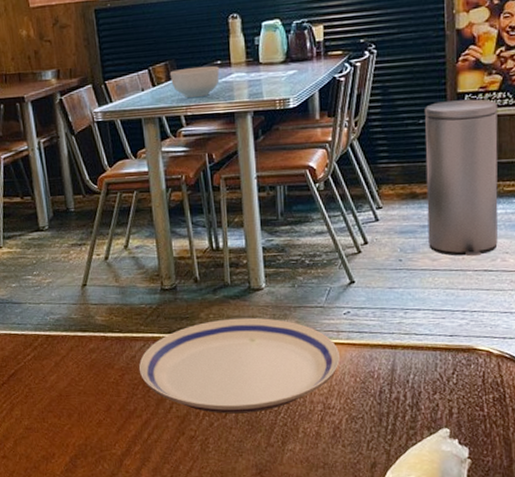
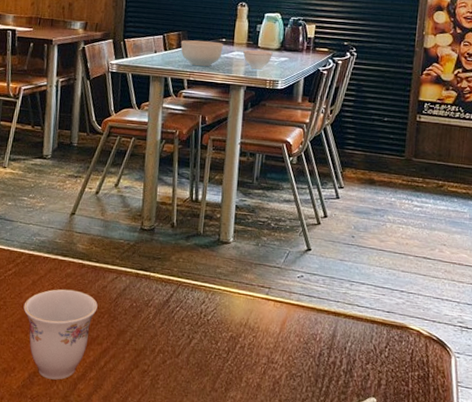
teacup: none [50,365,130,460] -> present [23,289,98,380]
plate: present [139,317,340,414] -> none [108,265,289,357]
bowl: none [243,66,278,90] -> present [243,50,273,70]
pedal bin: present [425,99,498,257] -> none [379,105,450,244]

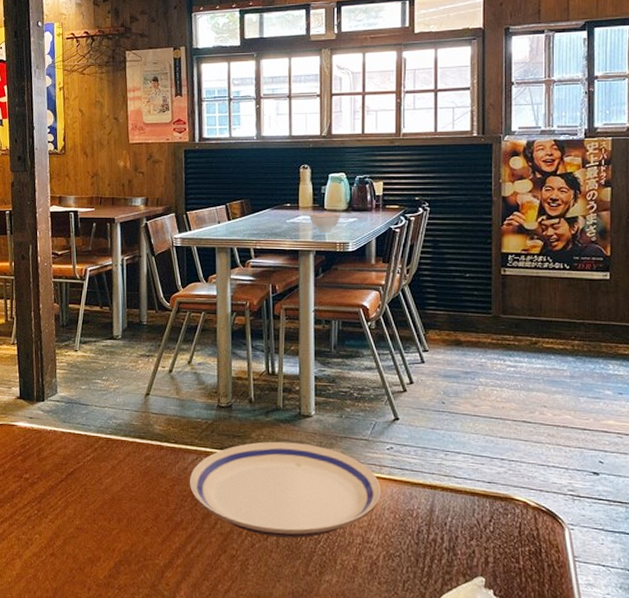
teacup: present [23,289,98,380] -> none [104,472,179,569]
plate: none [108,265,289,357] -> present [190,441,380,539]
bowl: present [180,40,224,67] -> none [244,207,289,234]

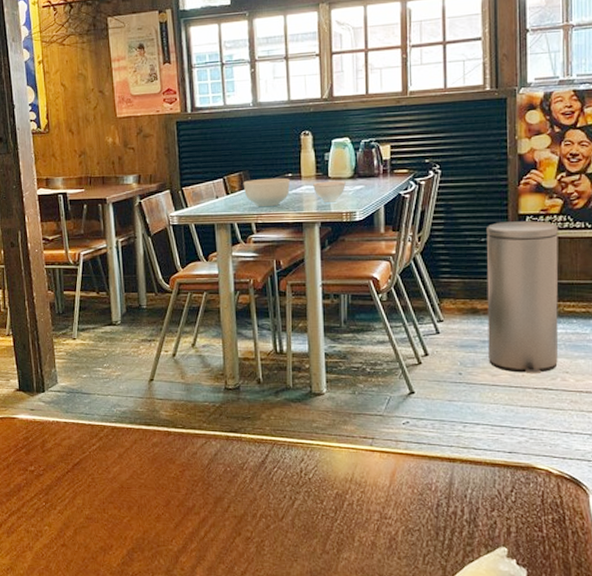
plate: present [190,441,380,539] -> none [200,421,398,518]
bowl: none [244,207,289,234] -> present [243,178,291,207]
pedal bin: none [470,259,538,407] -> present [486,221,559,374]

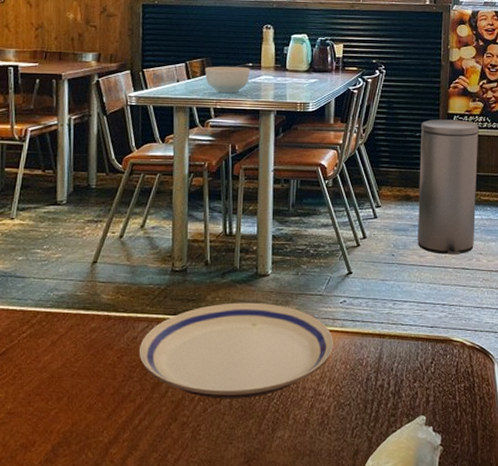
plate: none [200,421,398,518] -> present [139,302,333,399]
bowl: present [313,181,346,203] -> none [271,73,302,93]

